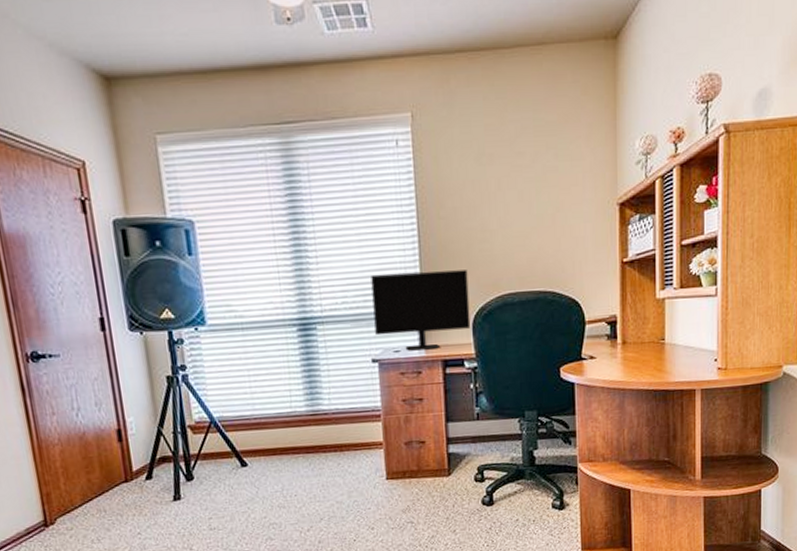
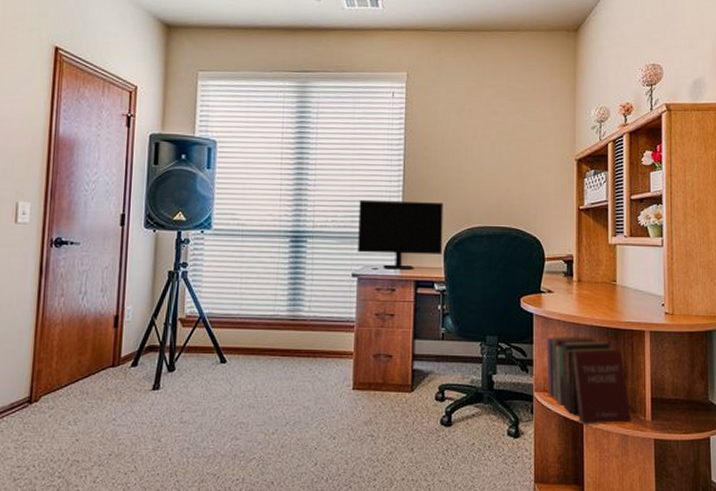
books: none [590,401,681,489] -> present [546,336,632,423]

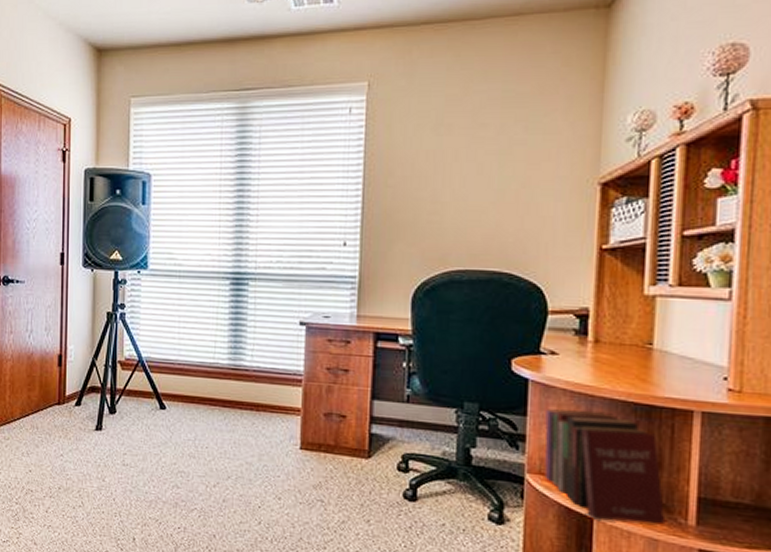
monitor: present [358,199,443,270] -> none [306,237,412,320]

